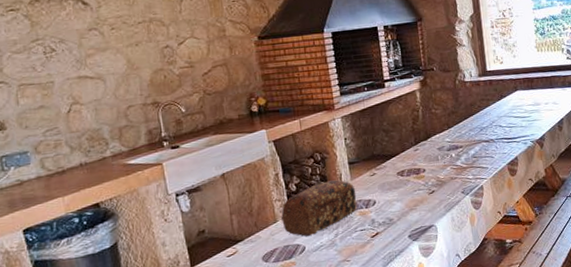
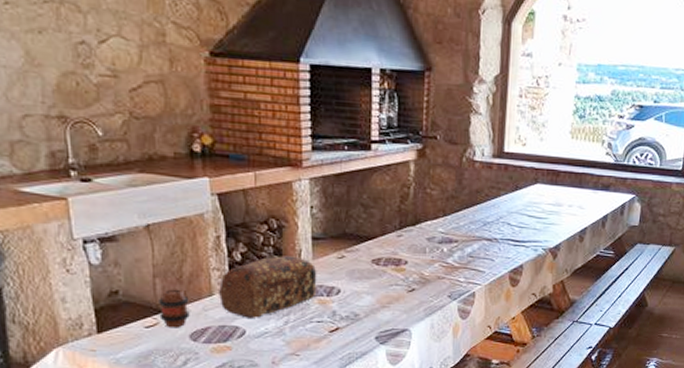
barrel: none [236,221,261,254] -> present [159,289,190,328]

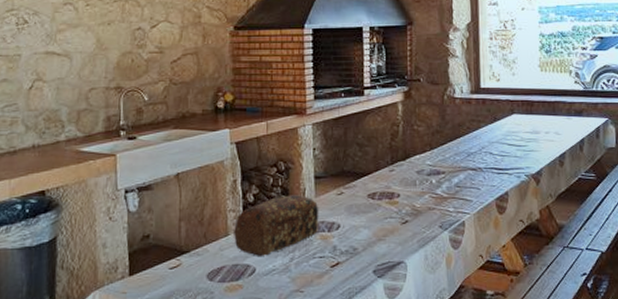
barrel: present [159,289,190,328] -> none [182,231,208,269]

